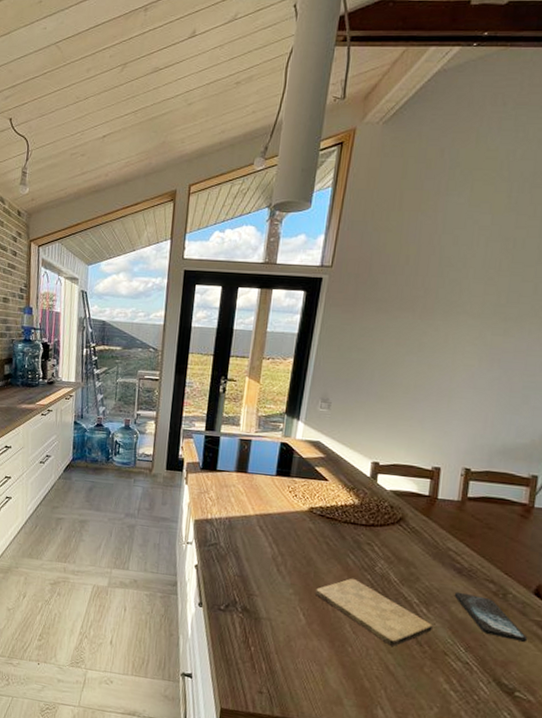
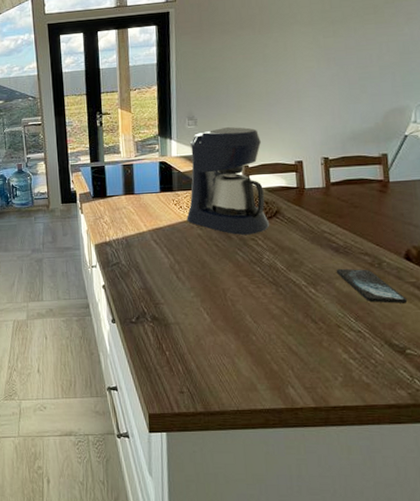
coffee maker: none [299,416,399,539] -> present [186,126,270,235]
cutting board: present [316,578,432,646] -> none [214,272,323,328]

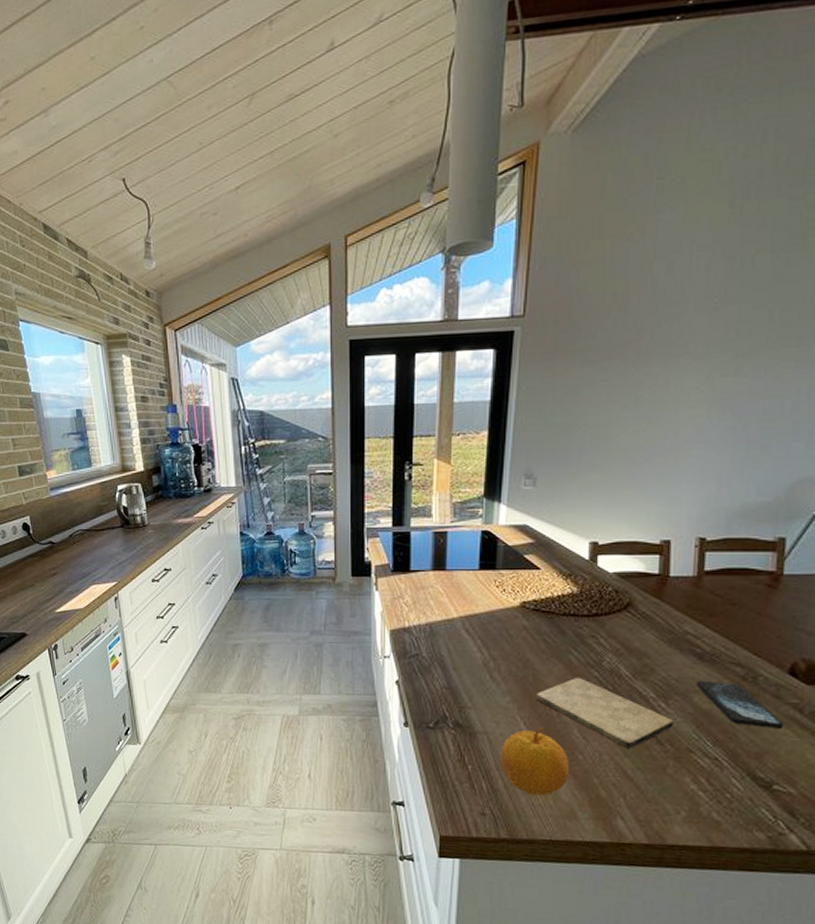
coffee maker: present [186,126,270,235] -> none [510,490,620,630]
fruit: none [190,315,246,373] -> present [500,727,569,796]
cutting board: none [214,272,323,328] -> present [536,677,673,748]

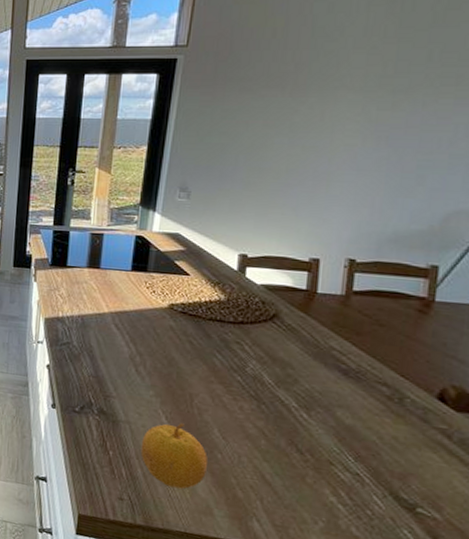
cutting board: present [536,677,673,748] -> none [179,379,315,454]
smartphone: present [697,680,784,729] -> none [341,395,431,452]

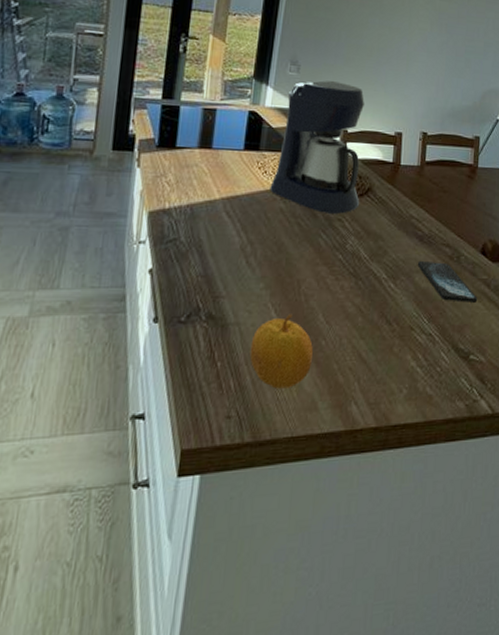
coffee maker: none [158,205,270,337] -> present [269,80,365,214]
smartphone: none [341,395,431,452] -> present [418,260,478,302]

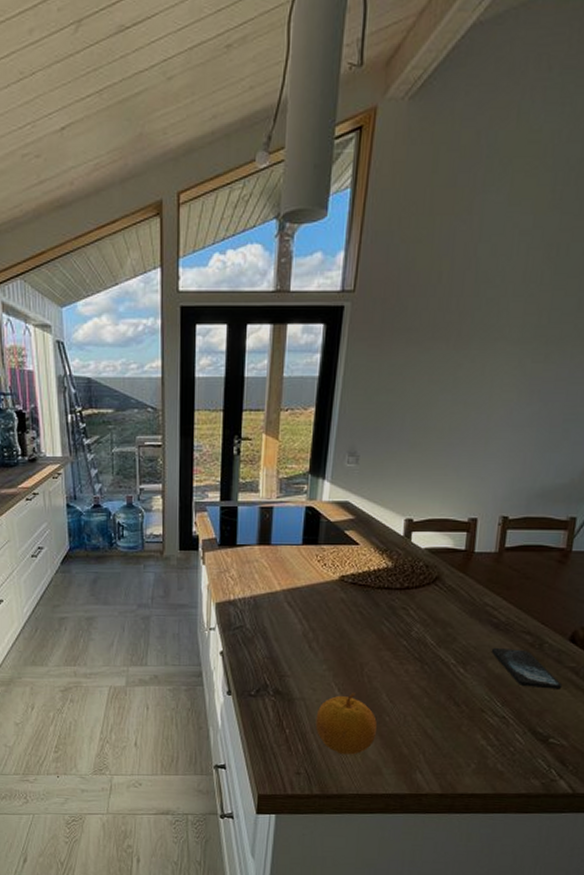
coffee maker: present [269,80,365,214] -> none [330,468,434,603]

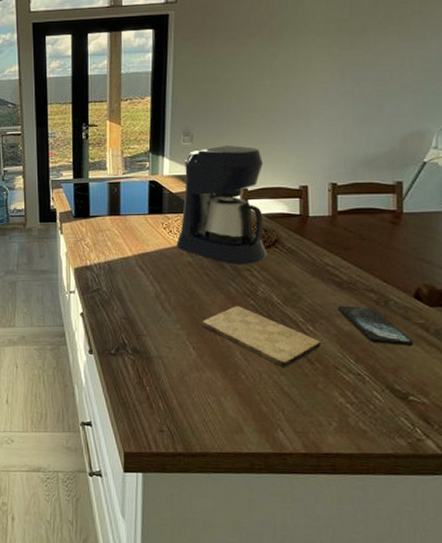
fruit: present [315,693,377,755] -> none [174,351,233,413]
coffee maker: none [330,468,434,603] -> present [176,144,268,264]
cutting board: none [350,646,470,710] -> present [203,305,321,367]

